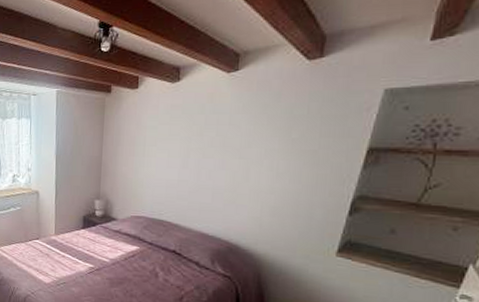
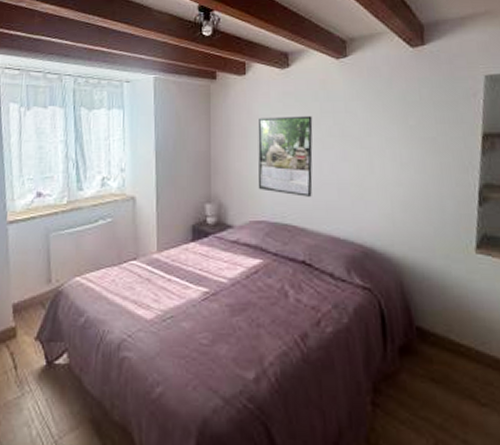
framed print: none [140,127,197,199] -> present [258,115,313,197]

